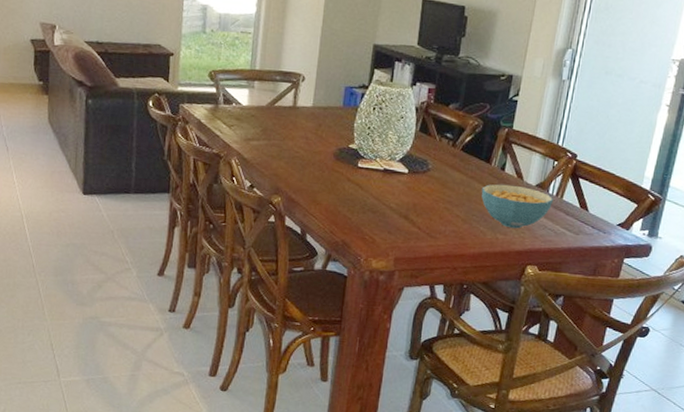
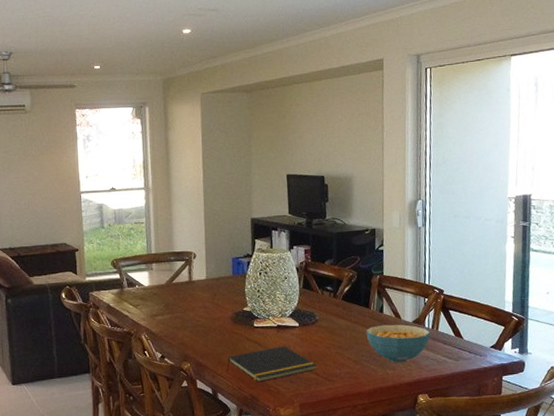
notepad: none [320,192,421,228] -> present [227,346,317,382]

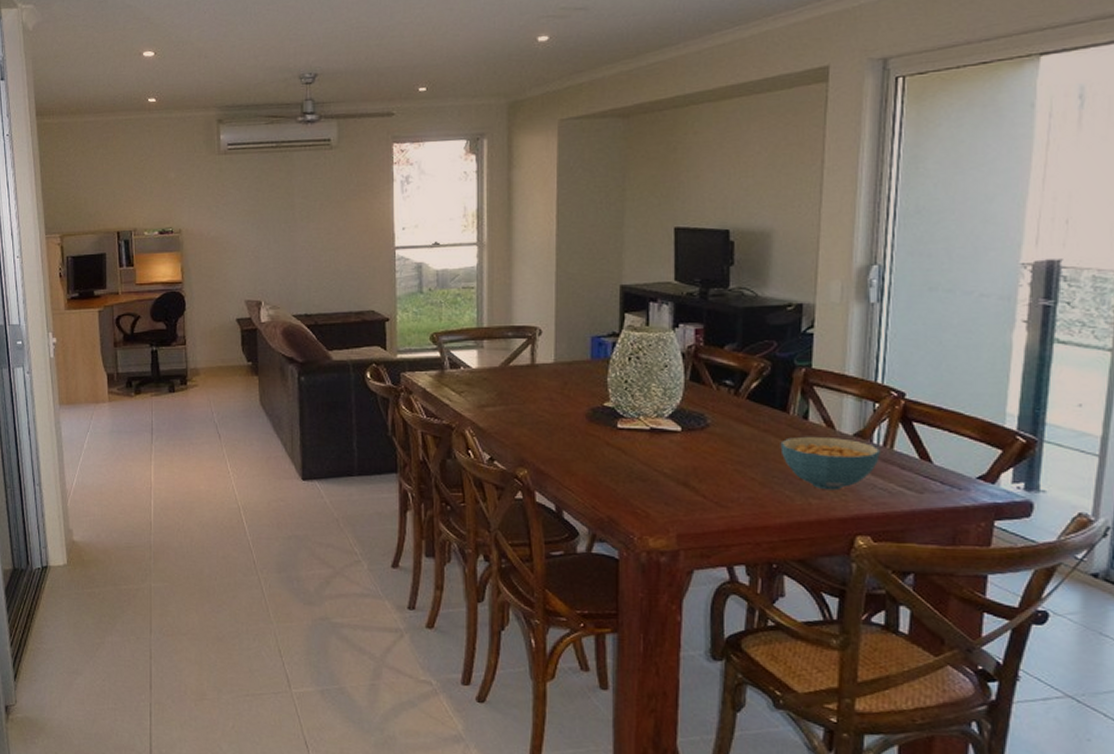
notepad: present [227,346,317,382] -> none [577,456,705,501]

